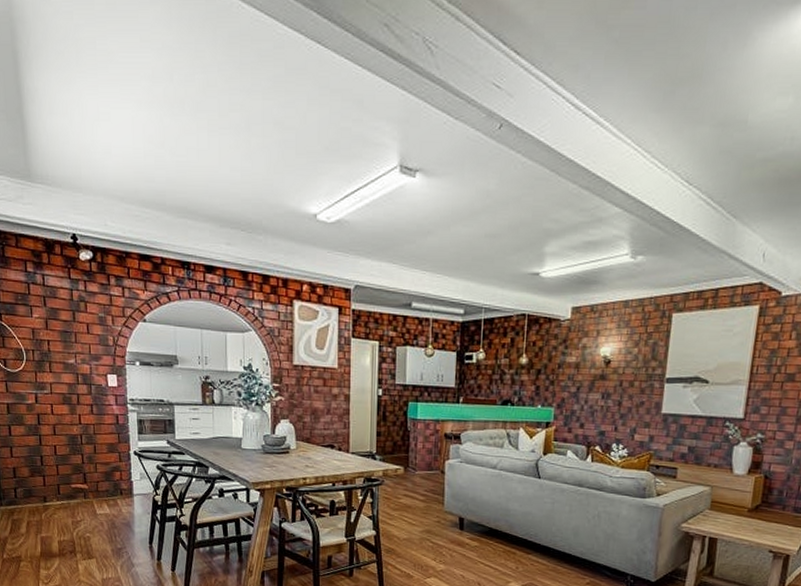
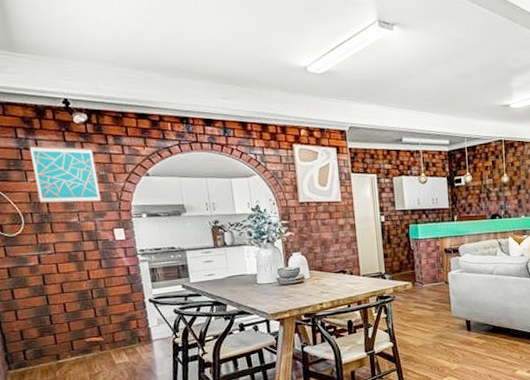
wall art: none [36,281,98,345] -> present [29,146,101,203]

